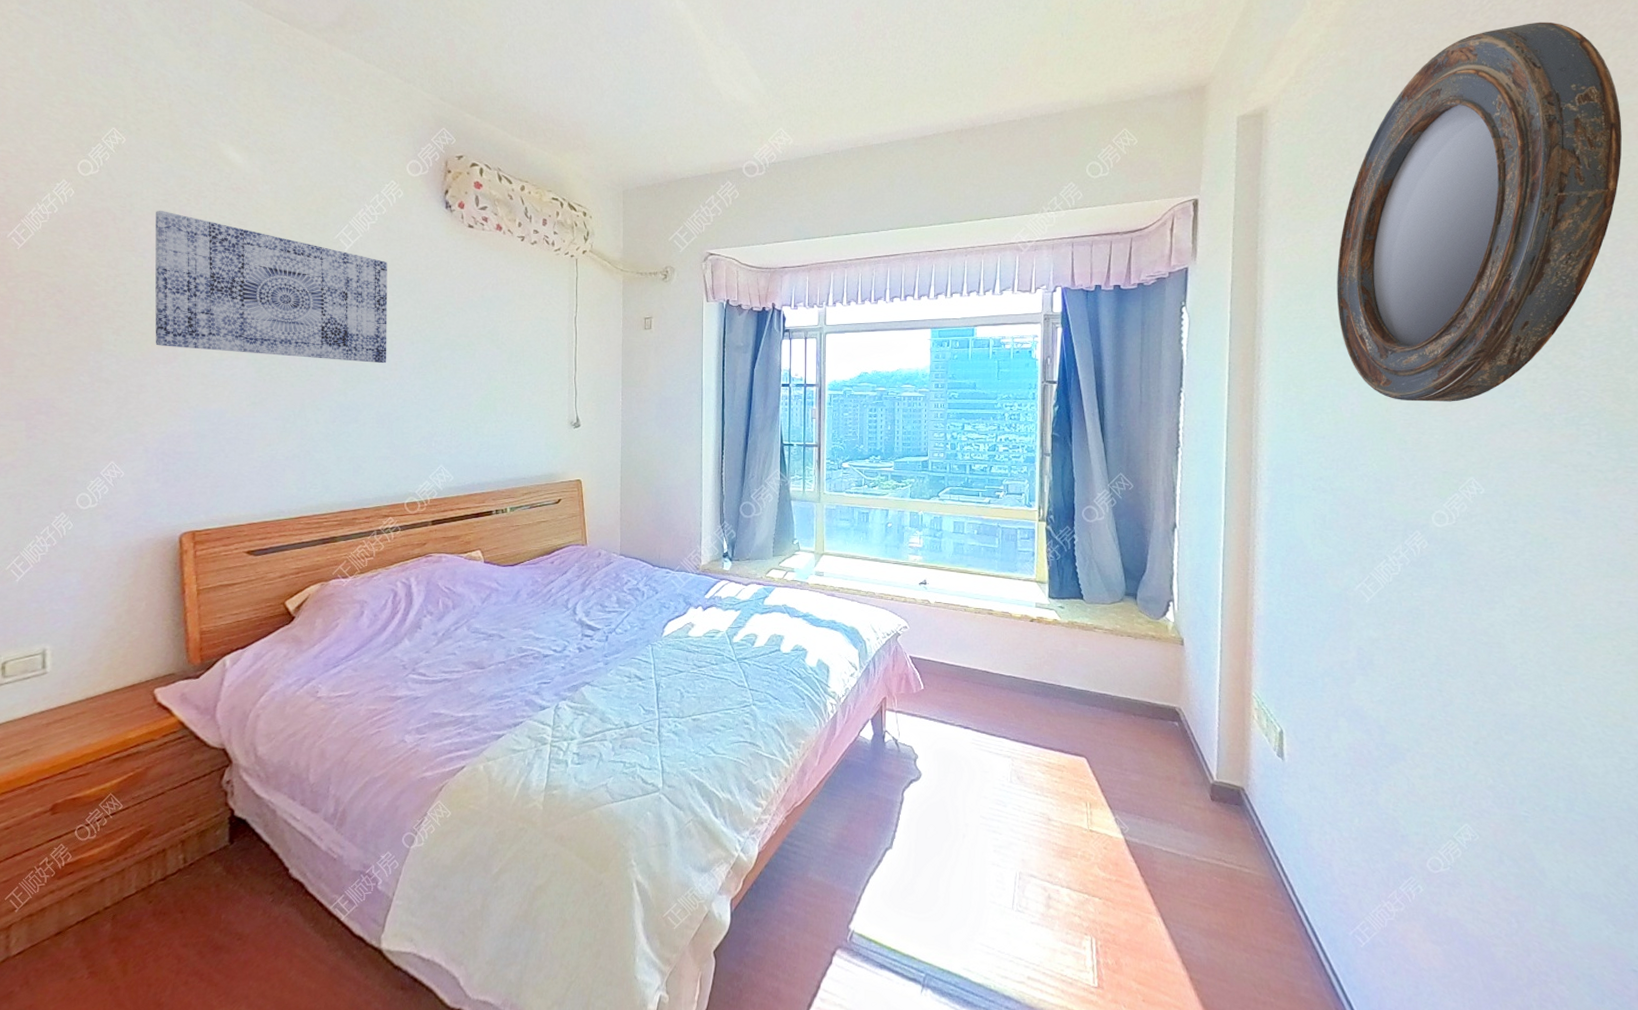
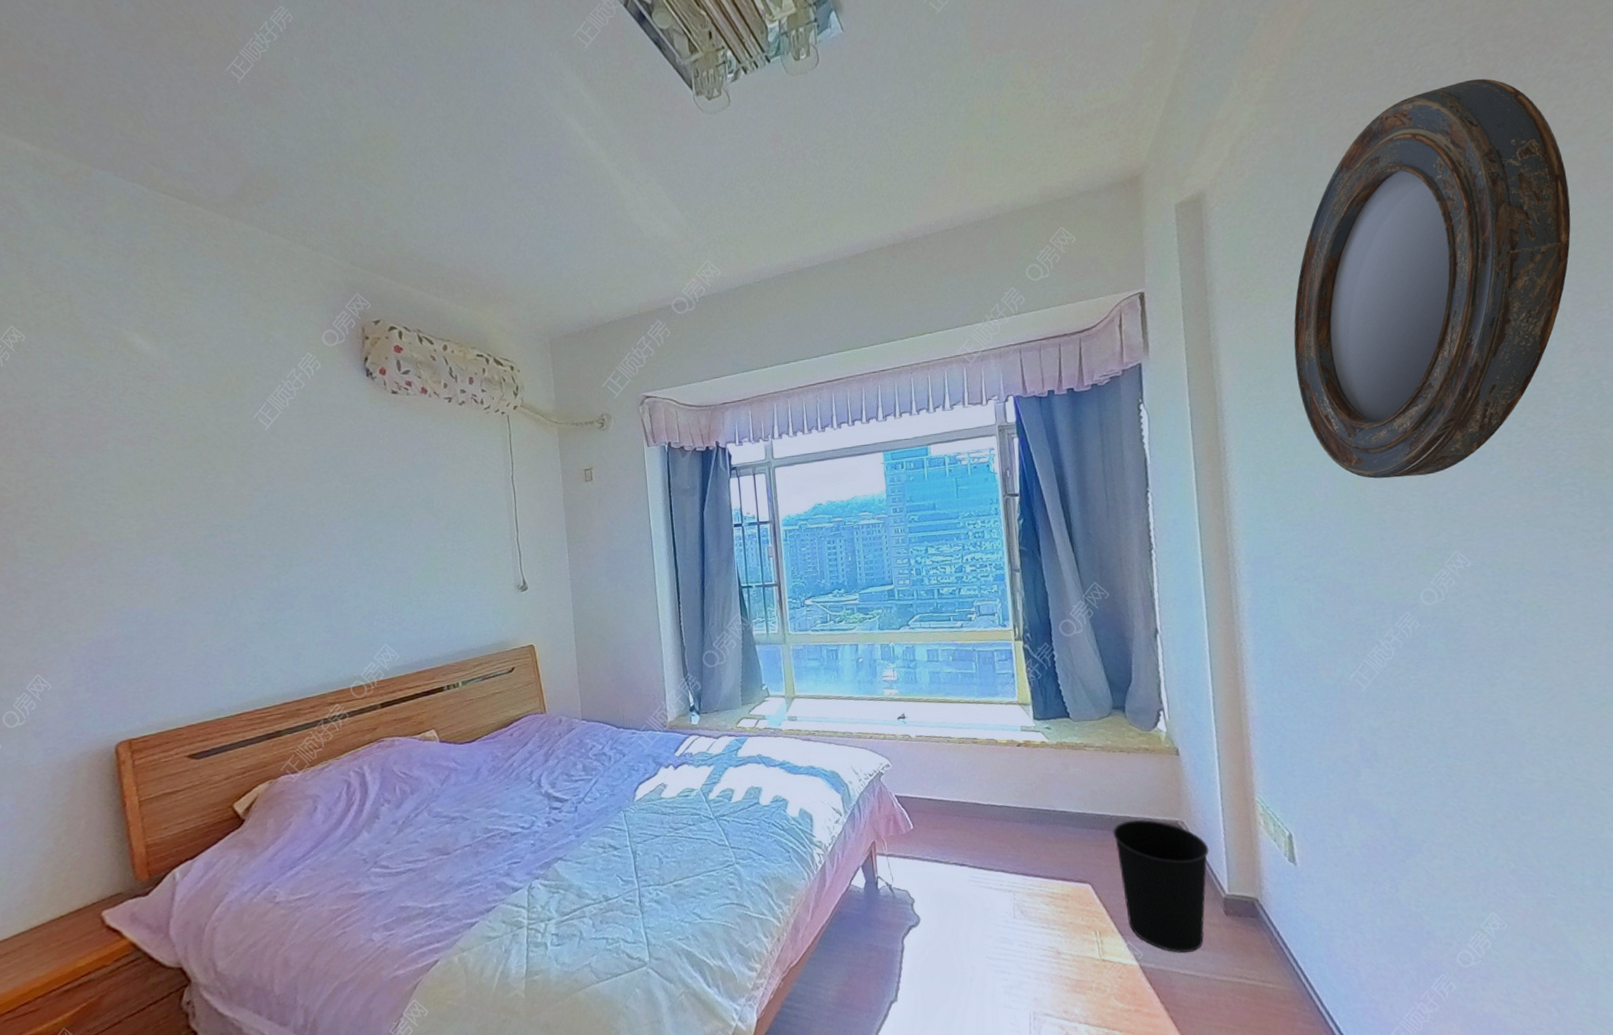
wall art: present [155,210,388,363] -> none [63,406,319,549]
wastebasket: none [1113,702,1203,831] -> present [1113,819,1209,953]

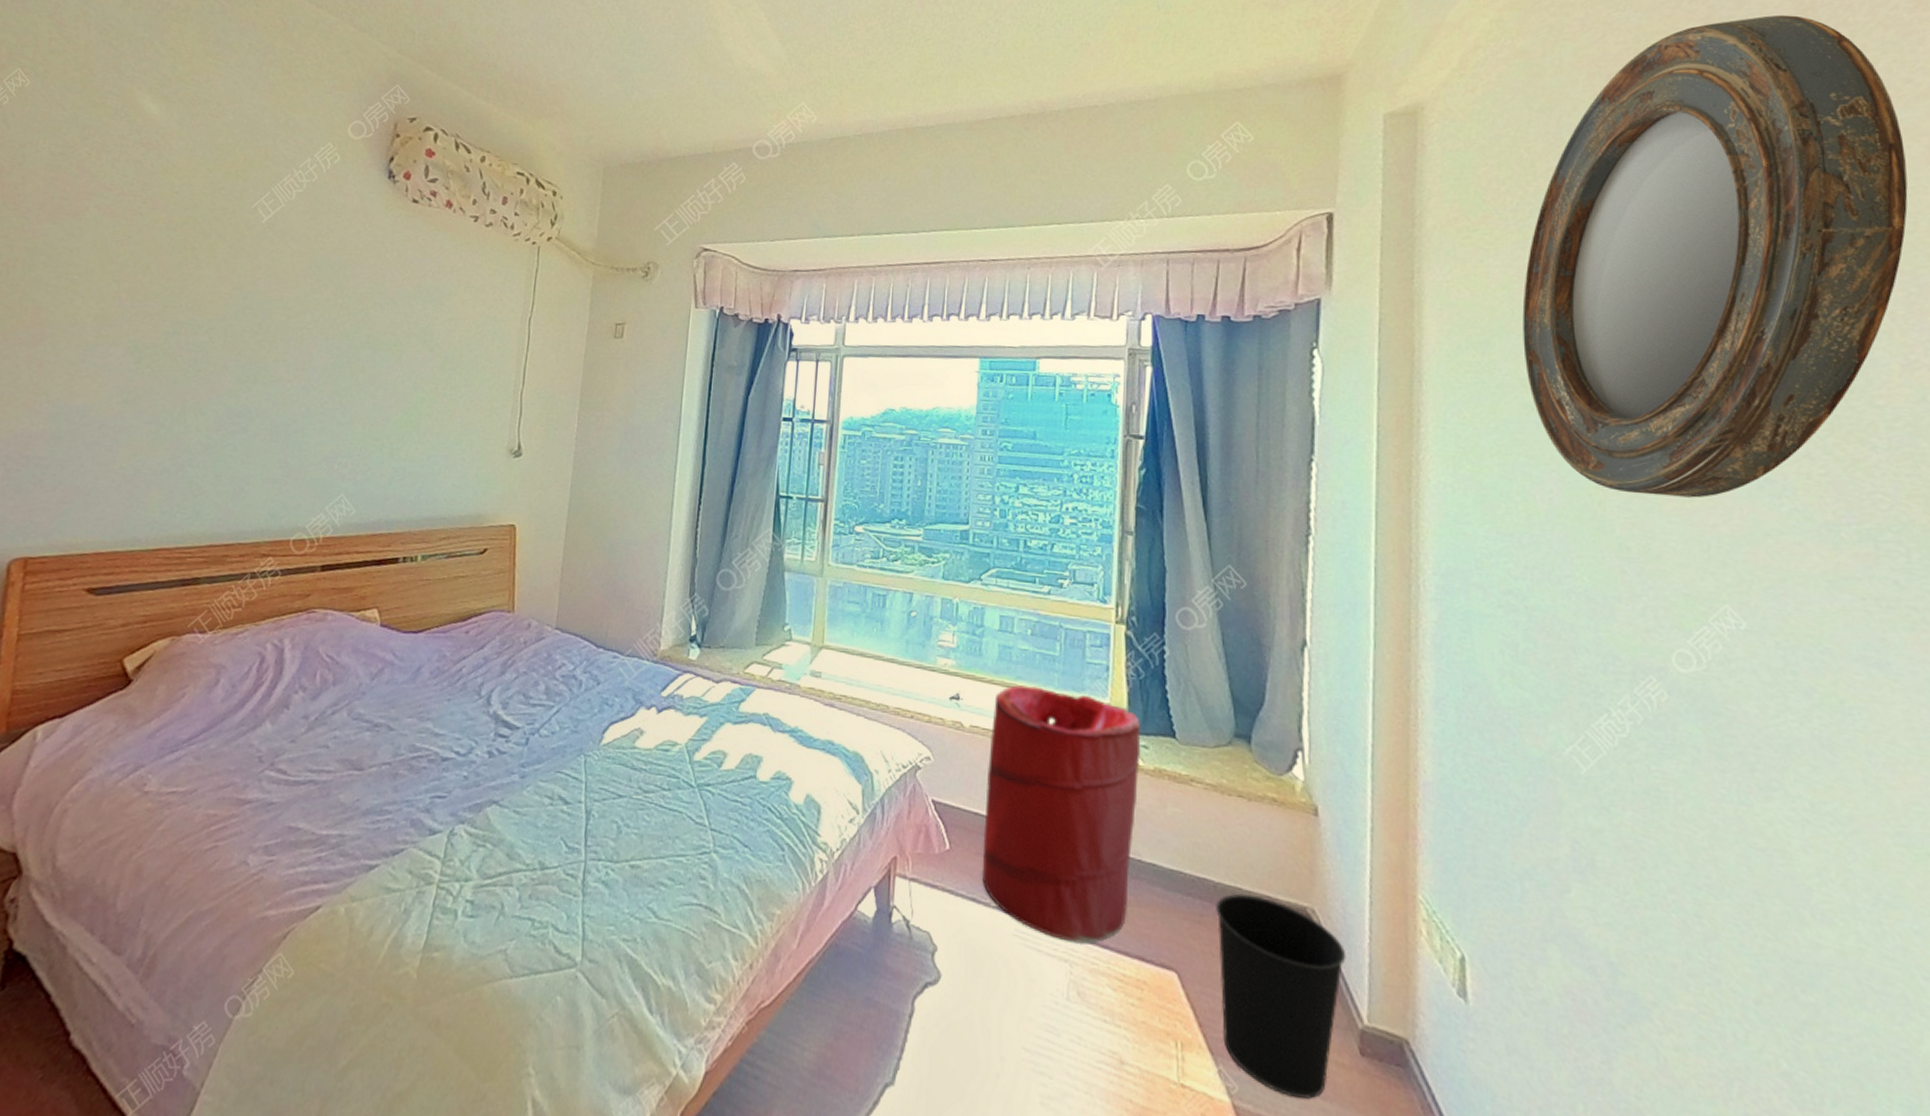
laundry hamper: none [931,698,1049,878] -> present [982,685,1142,945]

